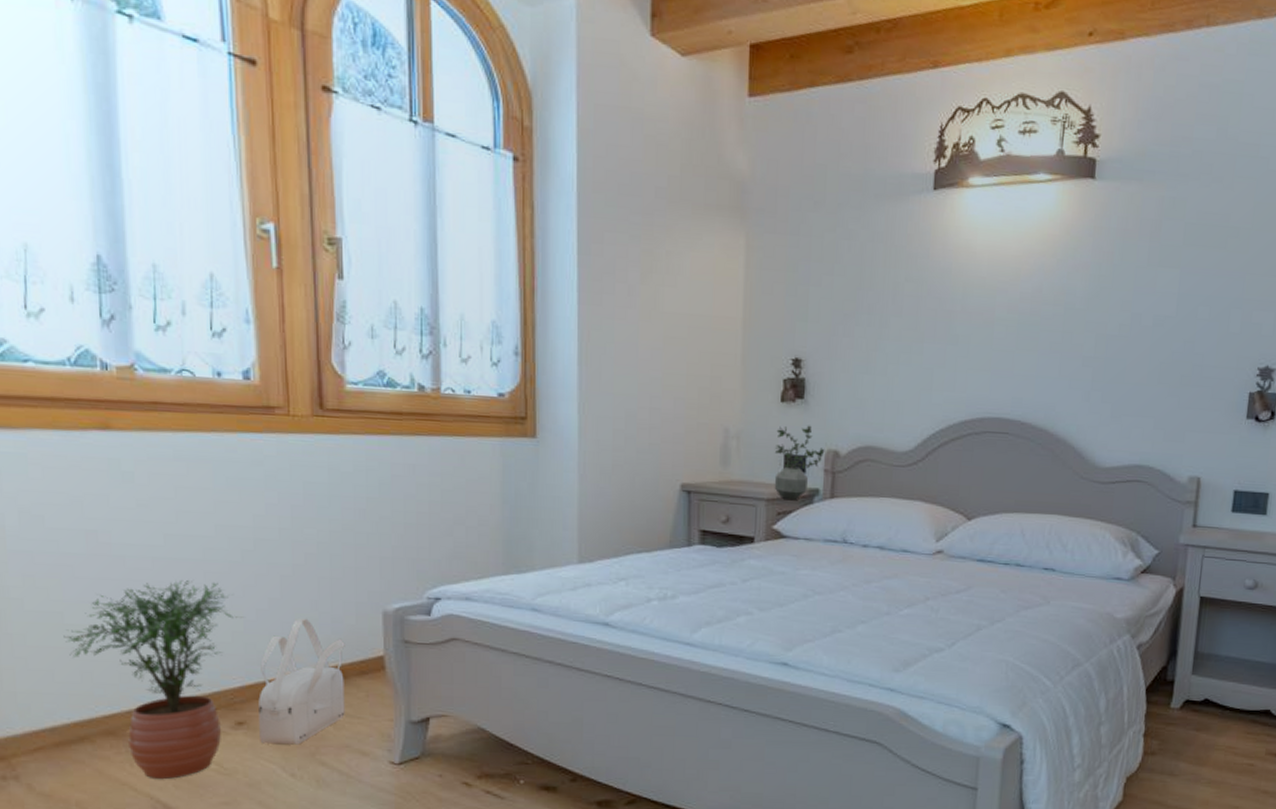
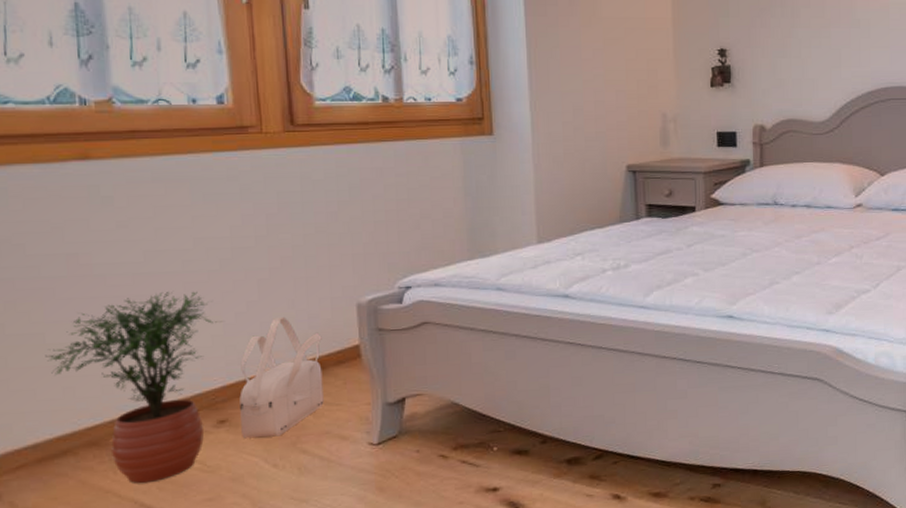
potted plant: present [774,425,825,501] -> none [708,105,752,172]

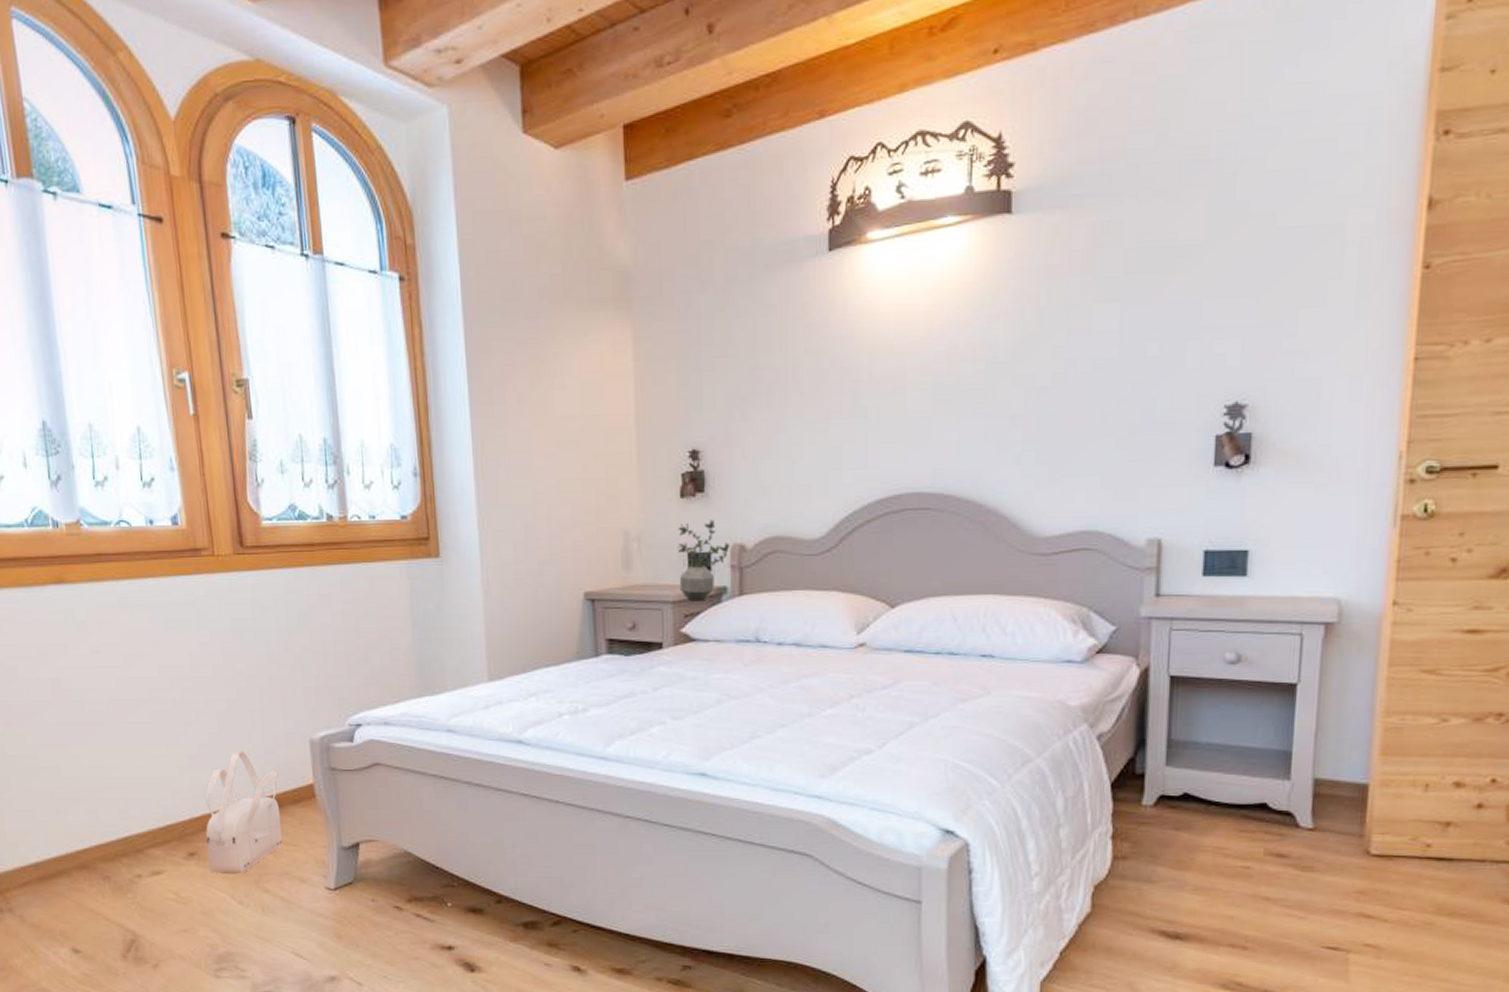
potted plant: present [47,292,223,483] -> none [41,720,188,908]
potted plant: none [708,105,752,172] -> present [678,520,730,601]

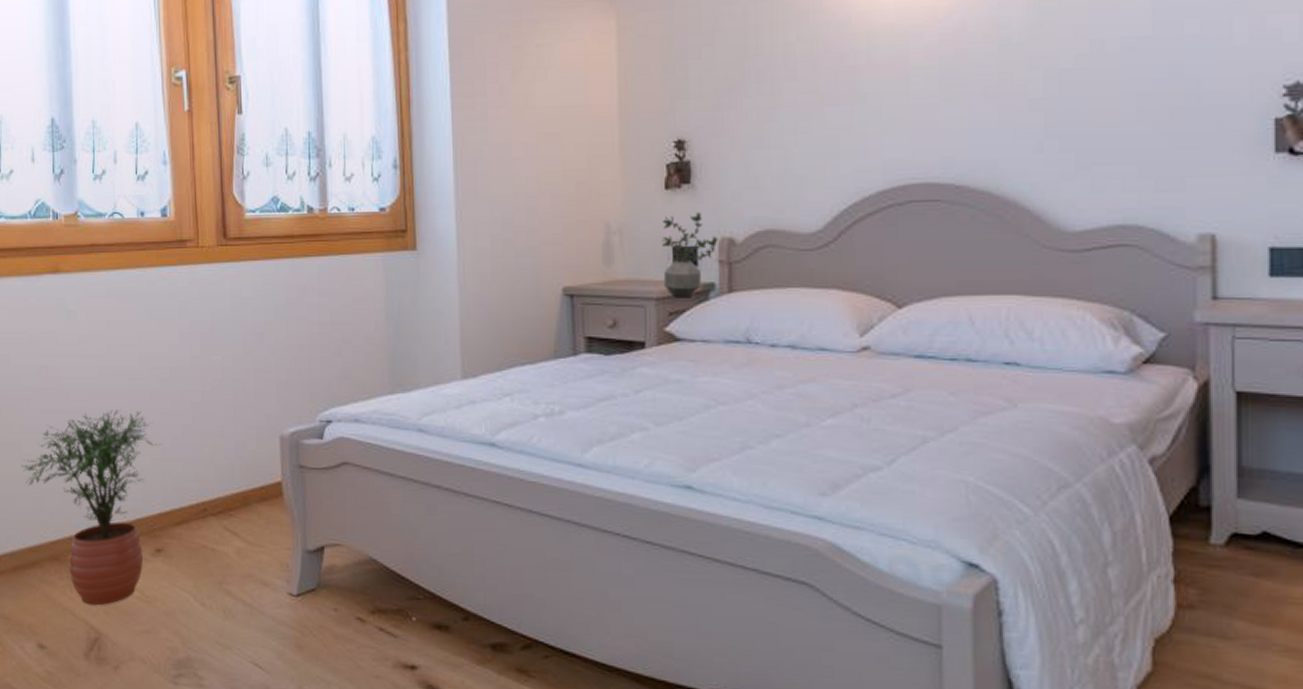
potted plant: none [41,720,188,908] -> present [23,410,161,605]
handbag: present [205,750,283,873] -> none [174,444,248,573]

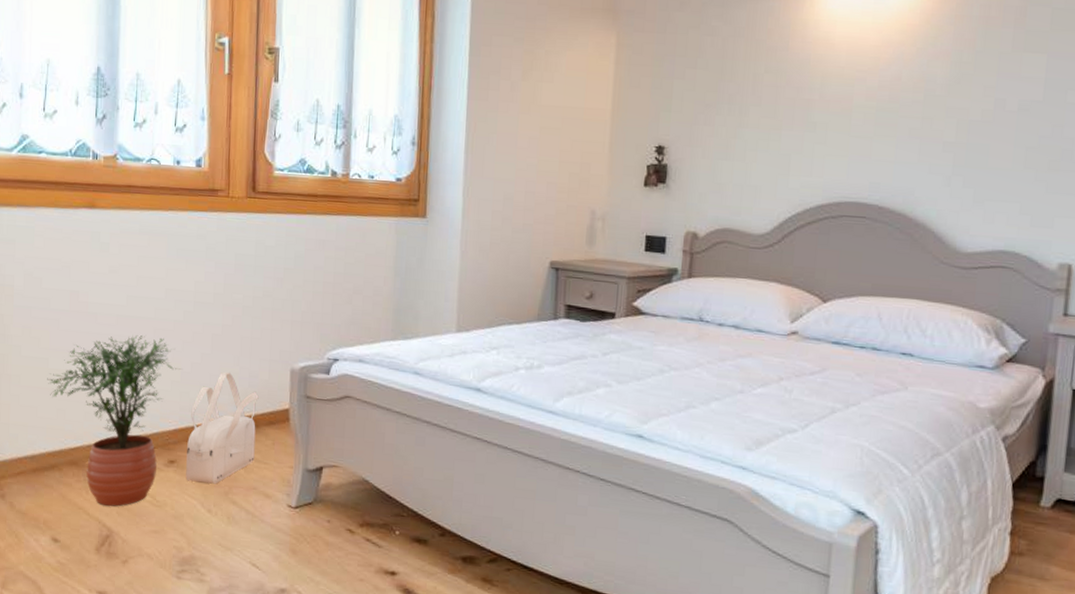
handbag: none [174,444,248,573] -> present [186,371,259,484]
potted plant: present [662,212,718,298] -> none [635,208,684,280]

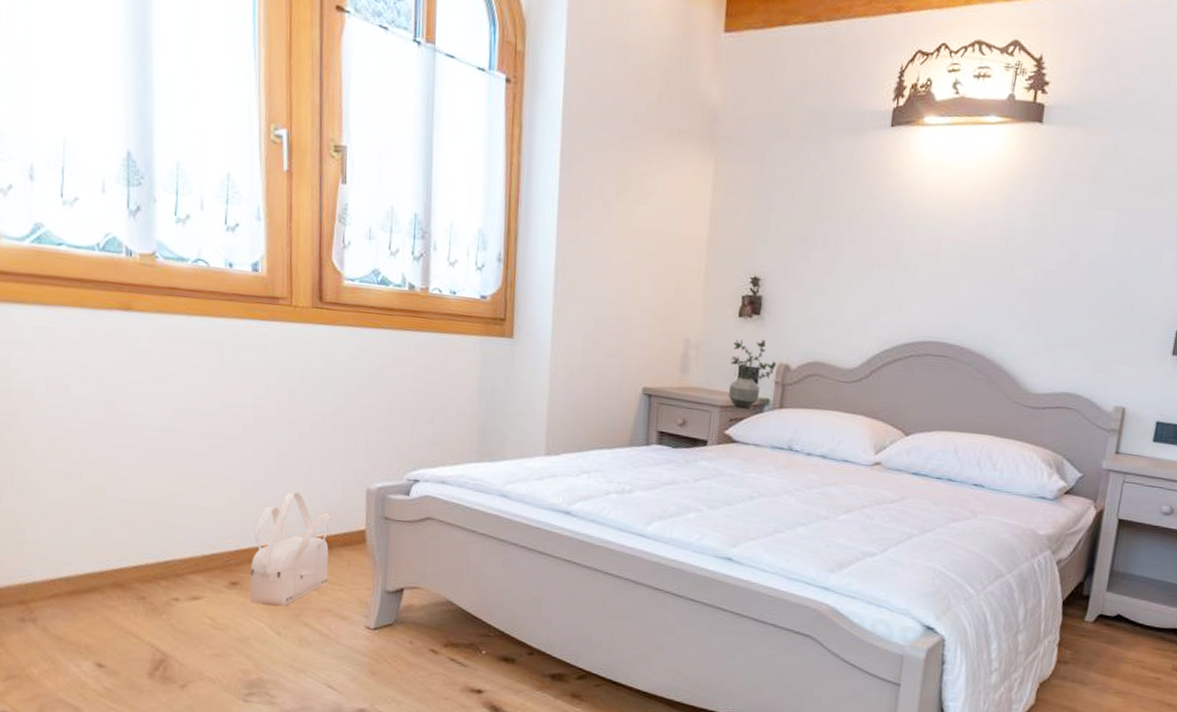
potted plant: present [48,335,181,506] -> none [83,450,241,630]
potted plant: none [635,208,684,280] -> present [728,339,777,409]

